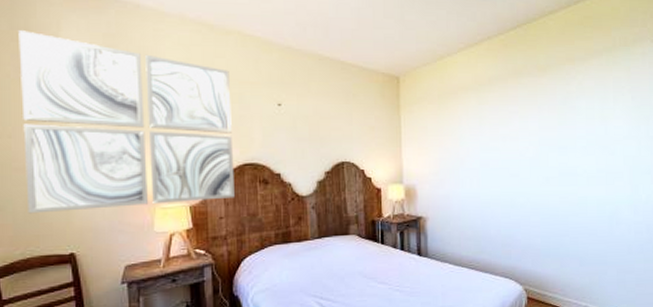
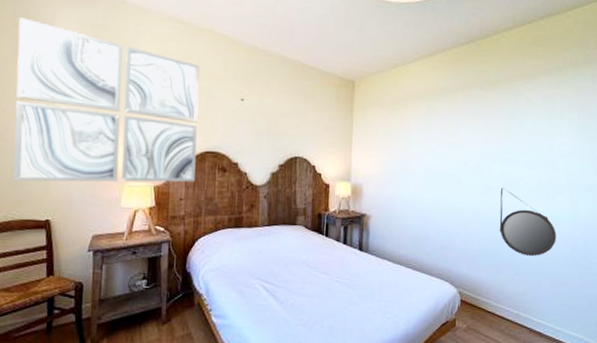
home mirror: none [560,176,619,246] -> present [499,187,557,257]

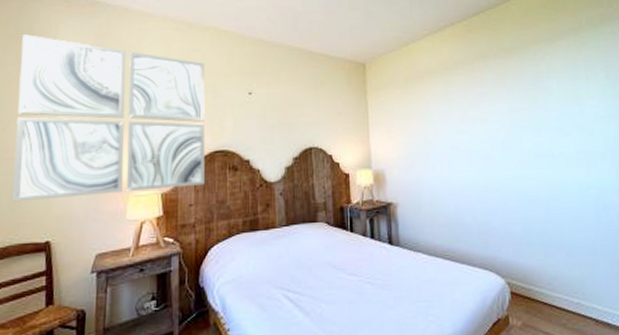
home mirror: present [499,187,557,257] -> none [536,159,607,234]

